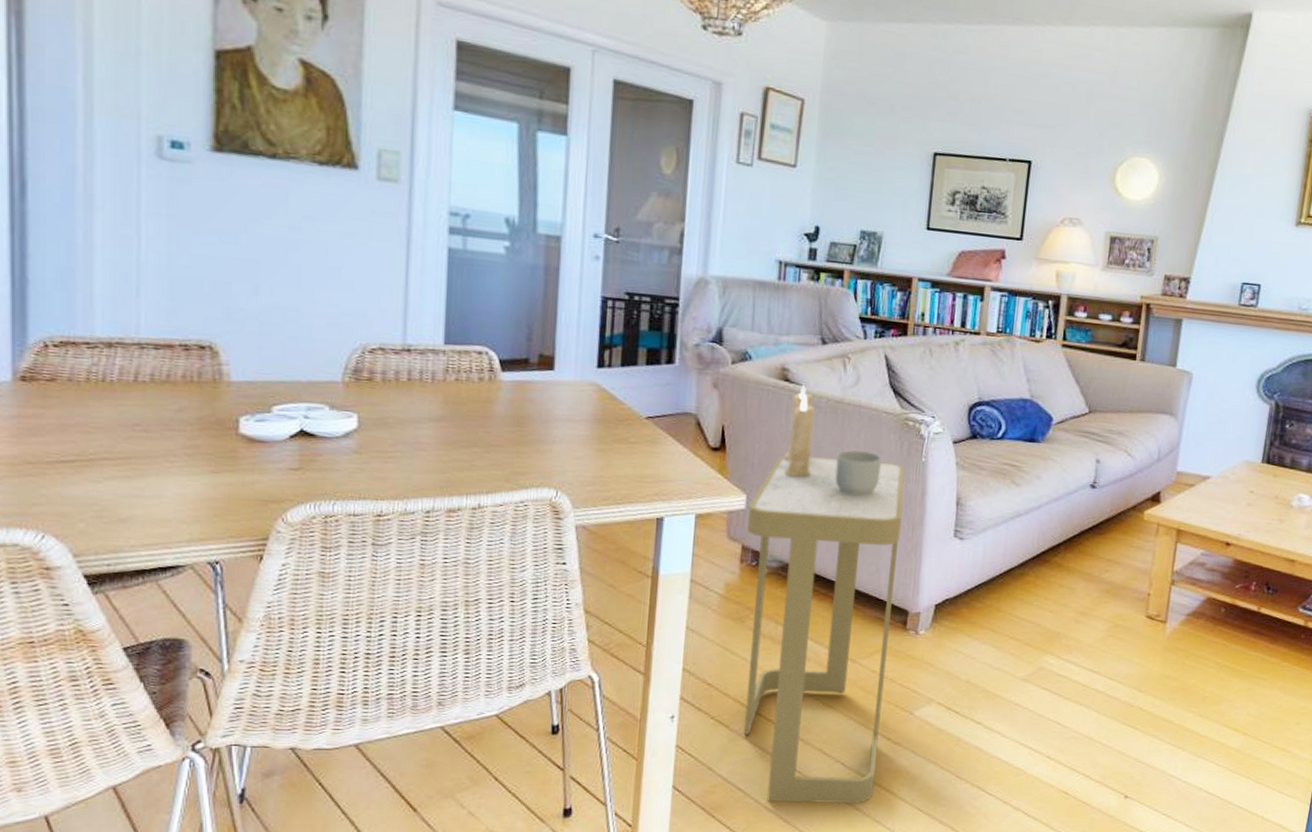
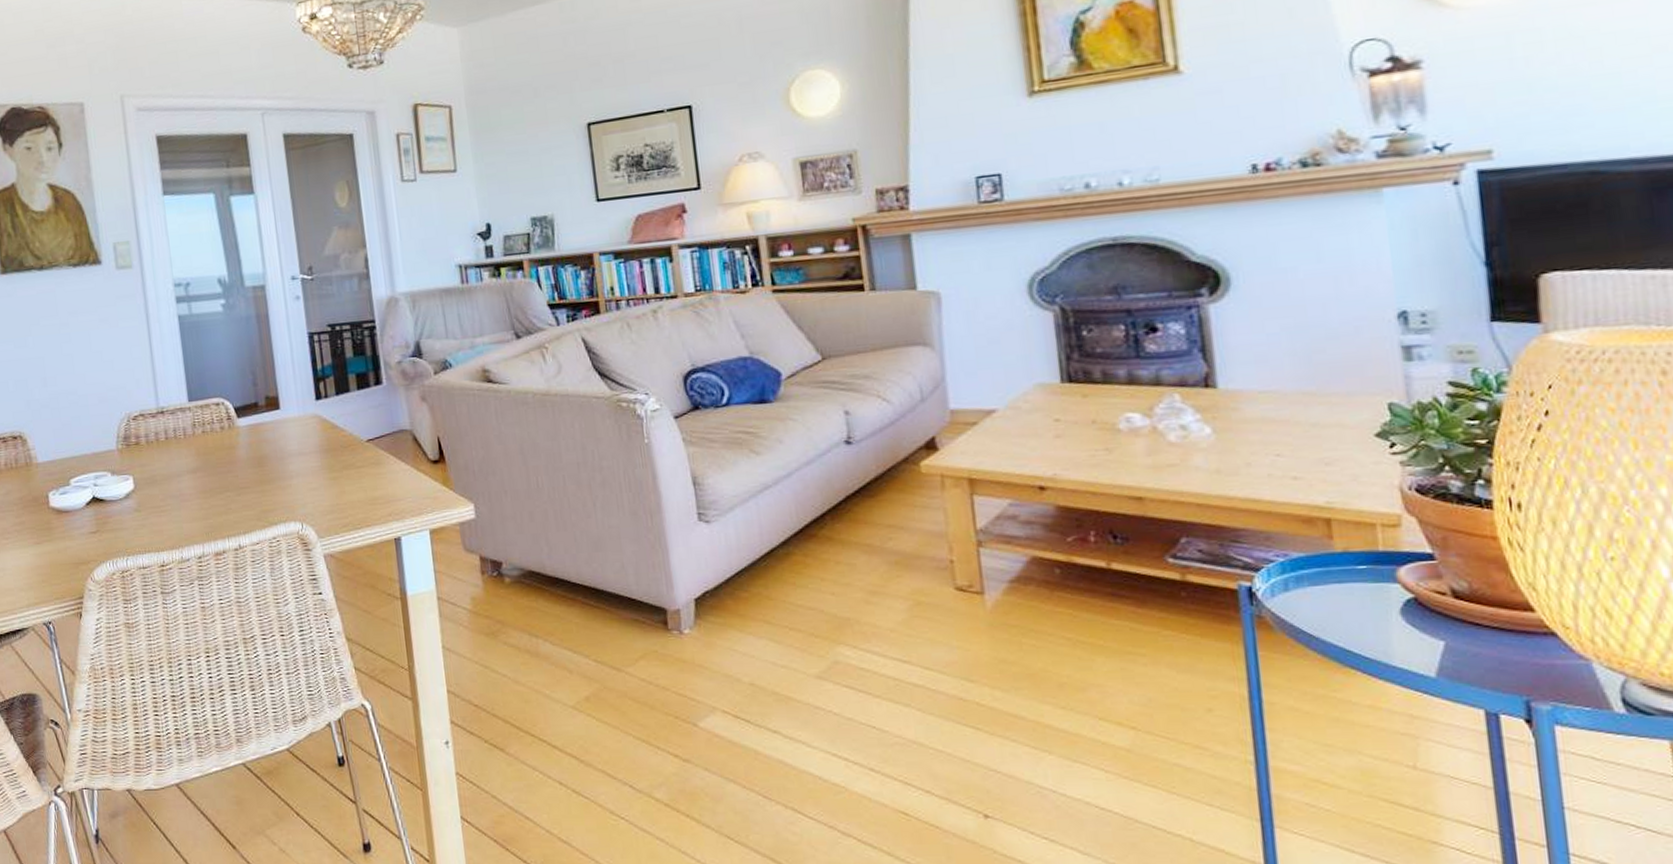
side table: present [743,455,905,804] -> none [478,449,672,833]
candle: present [783,384,816,478] -> none [499,382,533,480]
mug: present [835,450,882,497] -> none [555,440,604,491]

